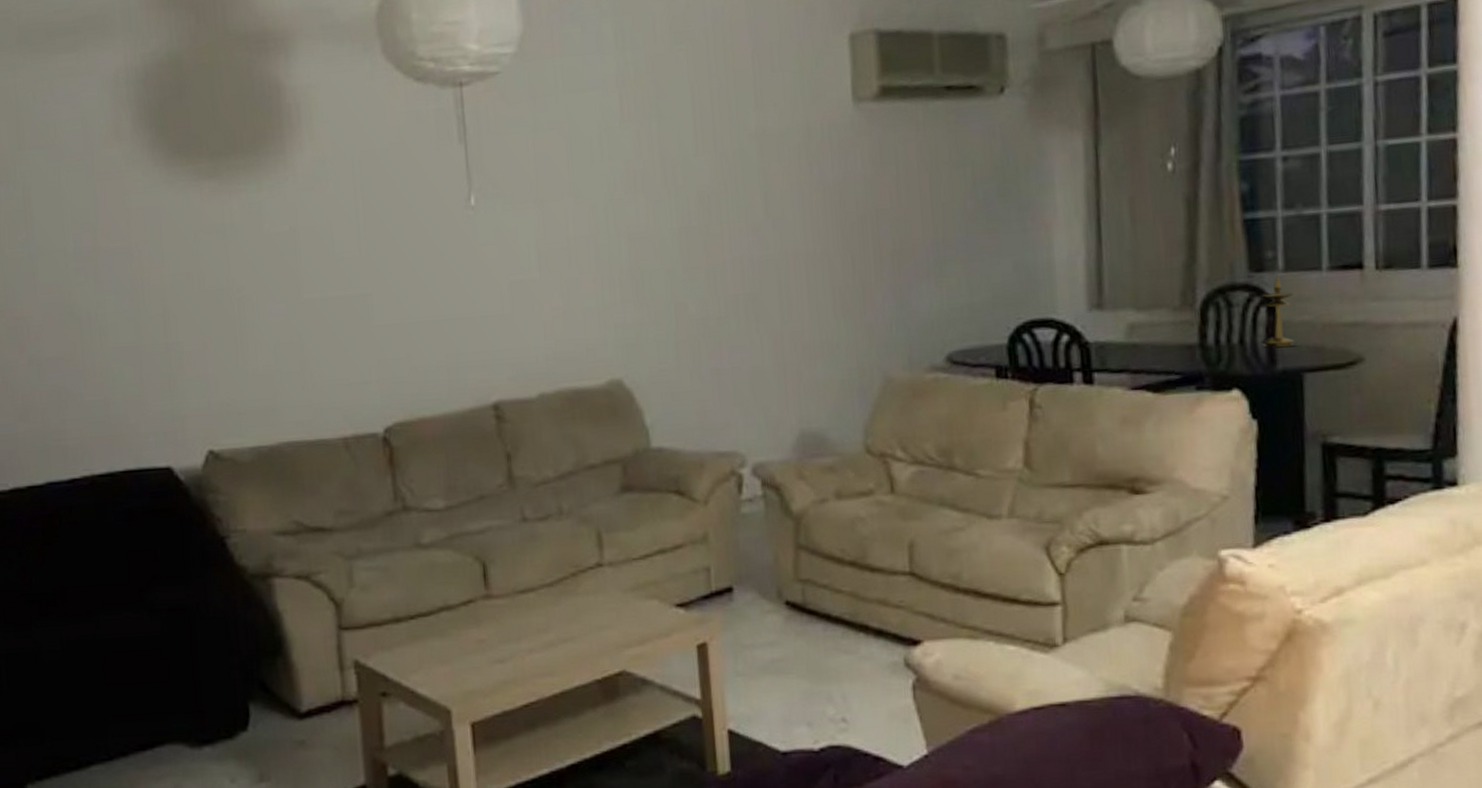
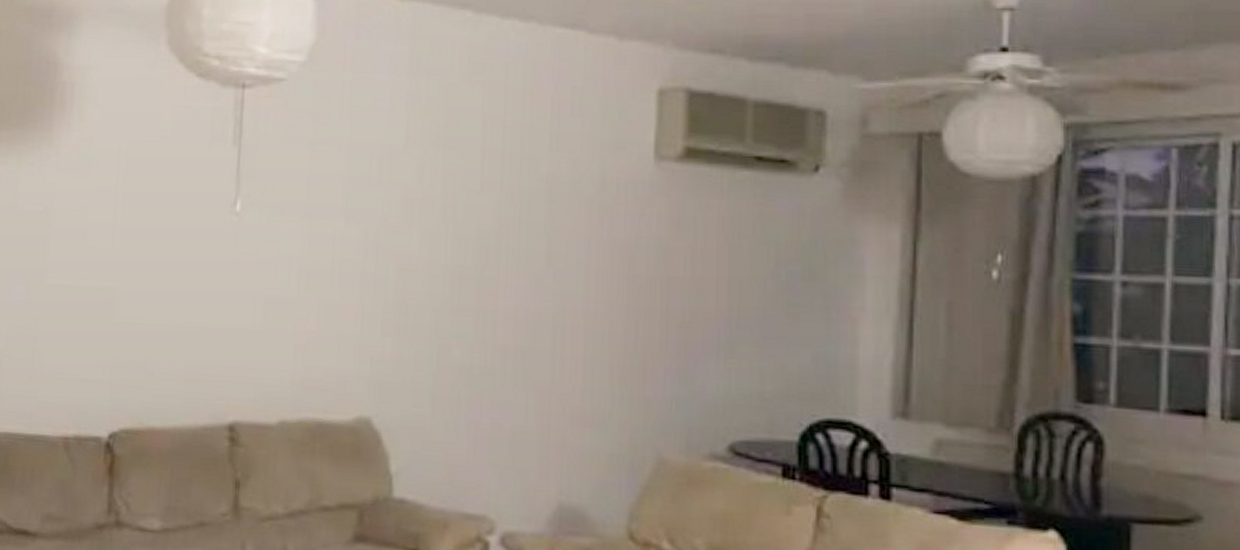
candlestick: present [1260,275,1295,348] -> none [1084,410,1126,492]

